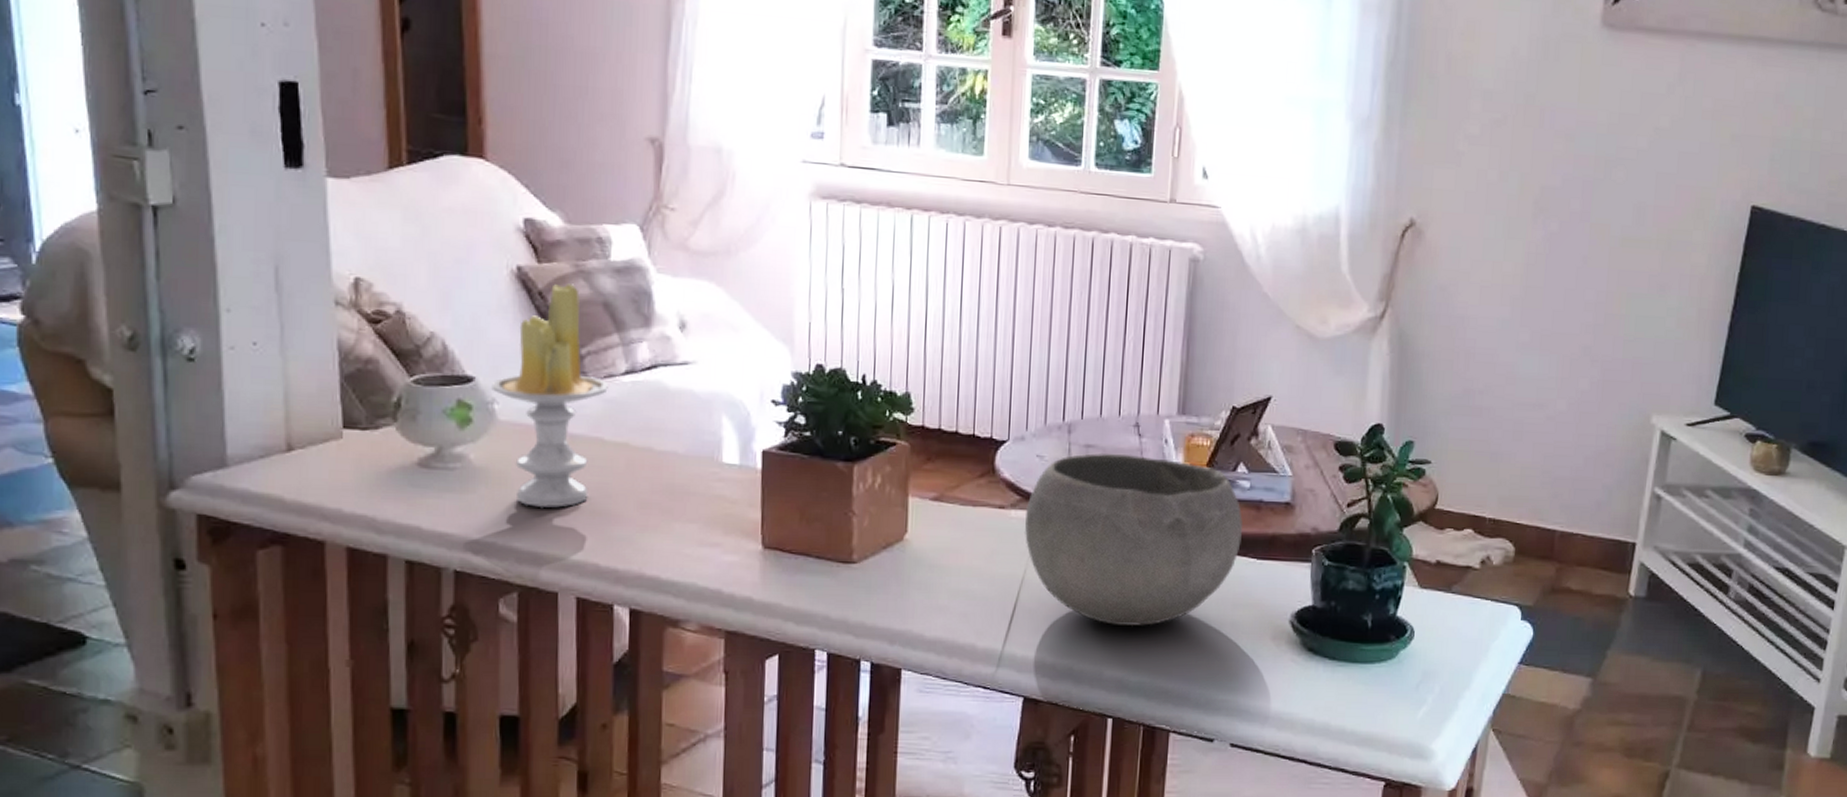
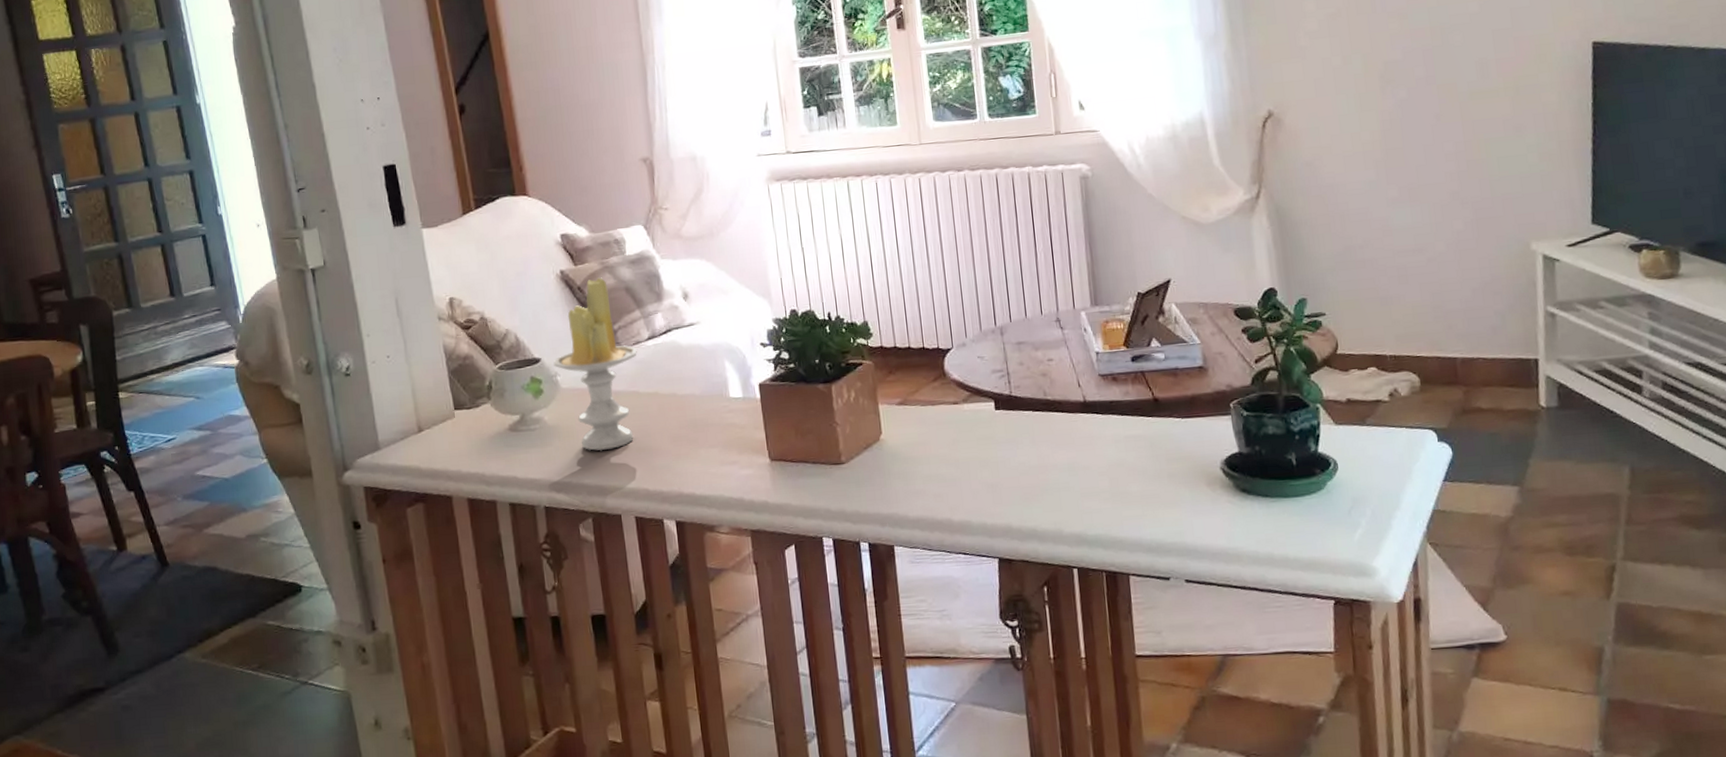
bowl: present [1025,453,1243,627] -> none [976,344,1165,489]

